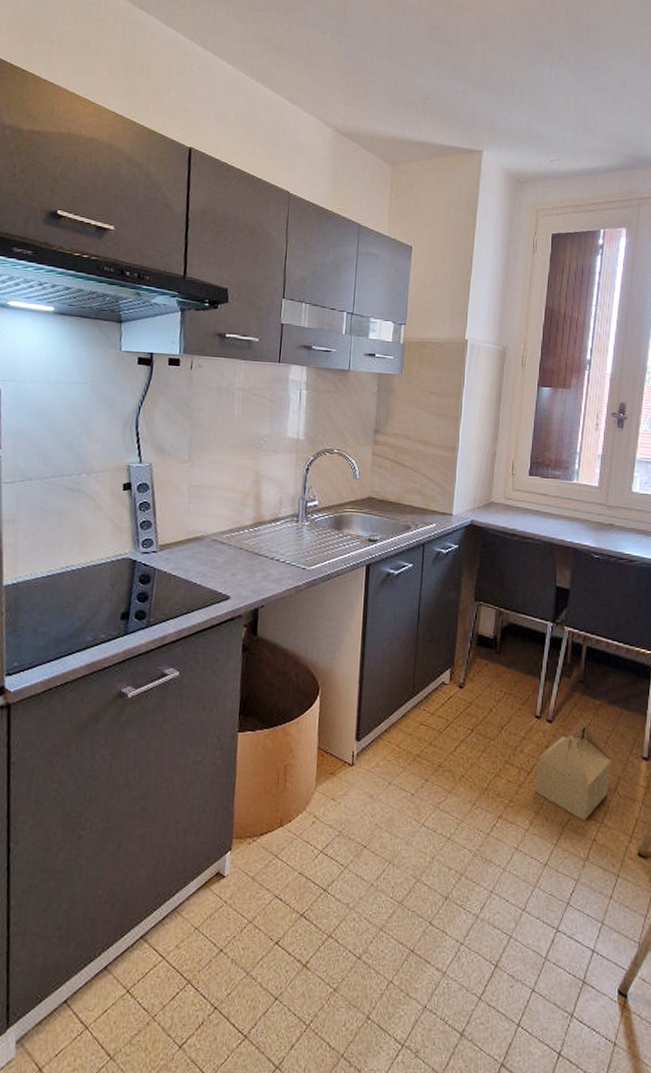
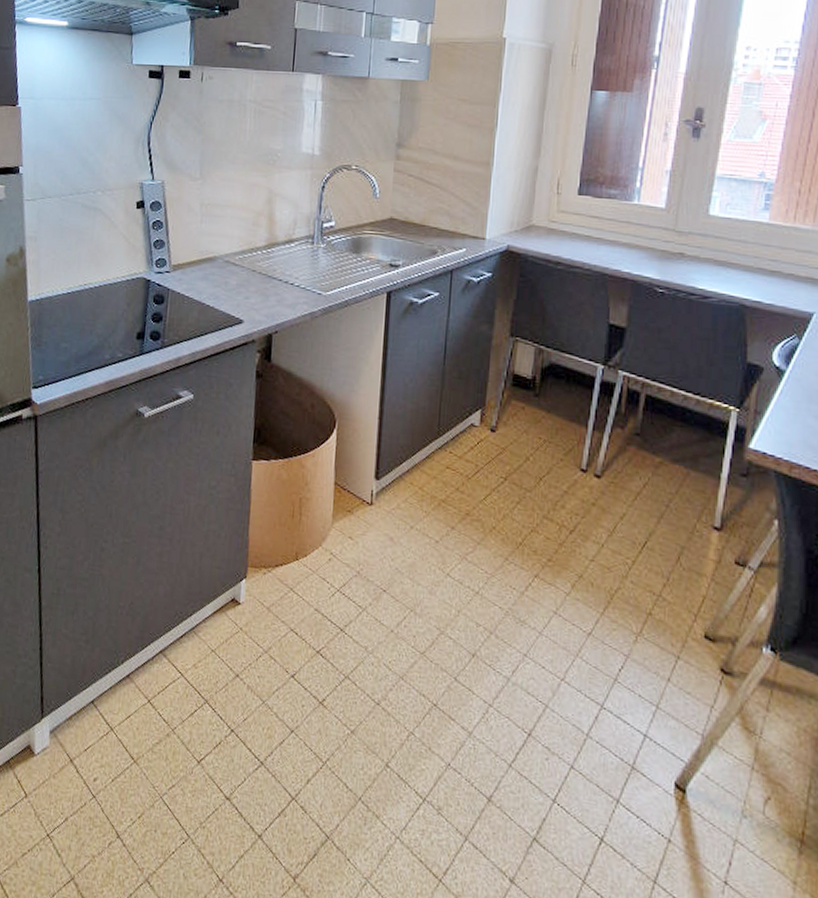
cardboard box: present [534,723,612,822] -> none [577,482,674,592]

